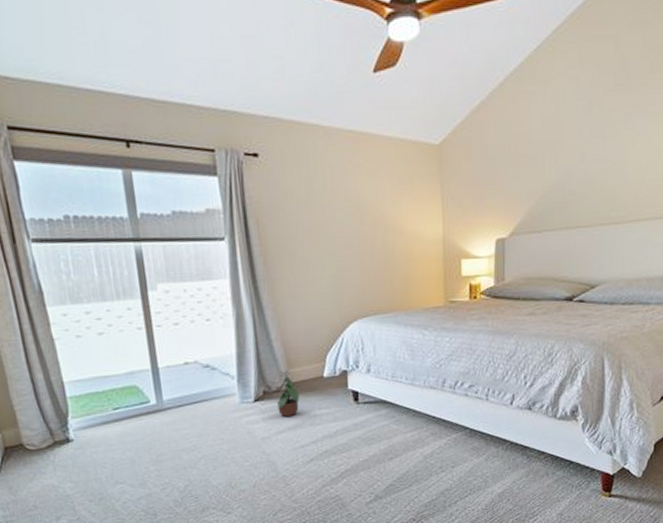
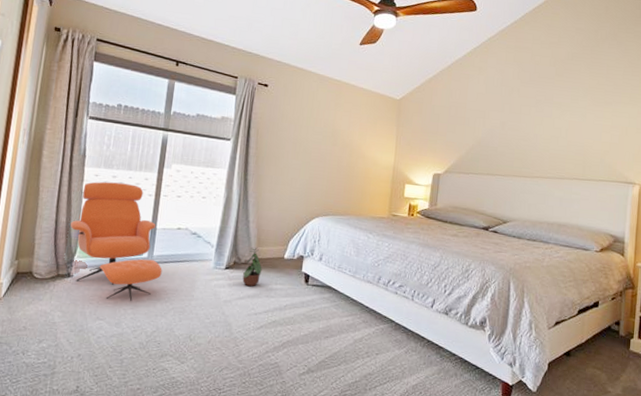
armchair: none [51,318,179,459] -> present [70,181,162,302]

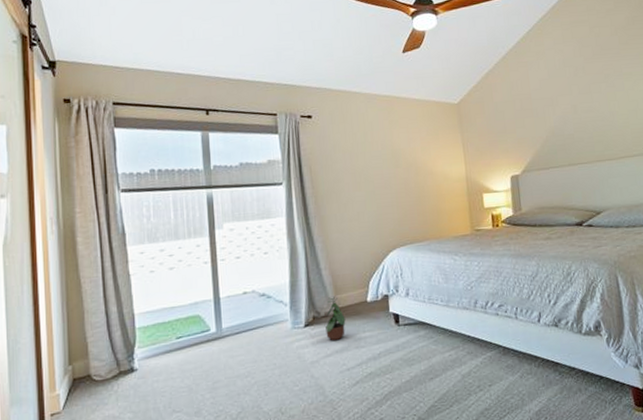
armchair: present [70,181,162,302] -> none [123,254,236,387]

